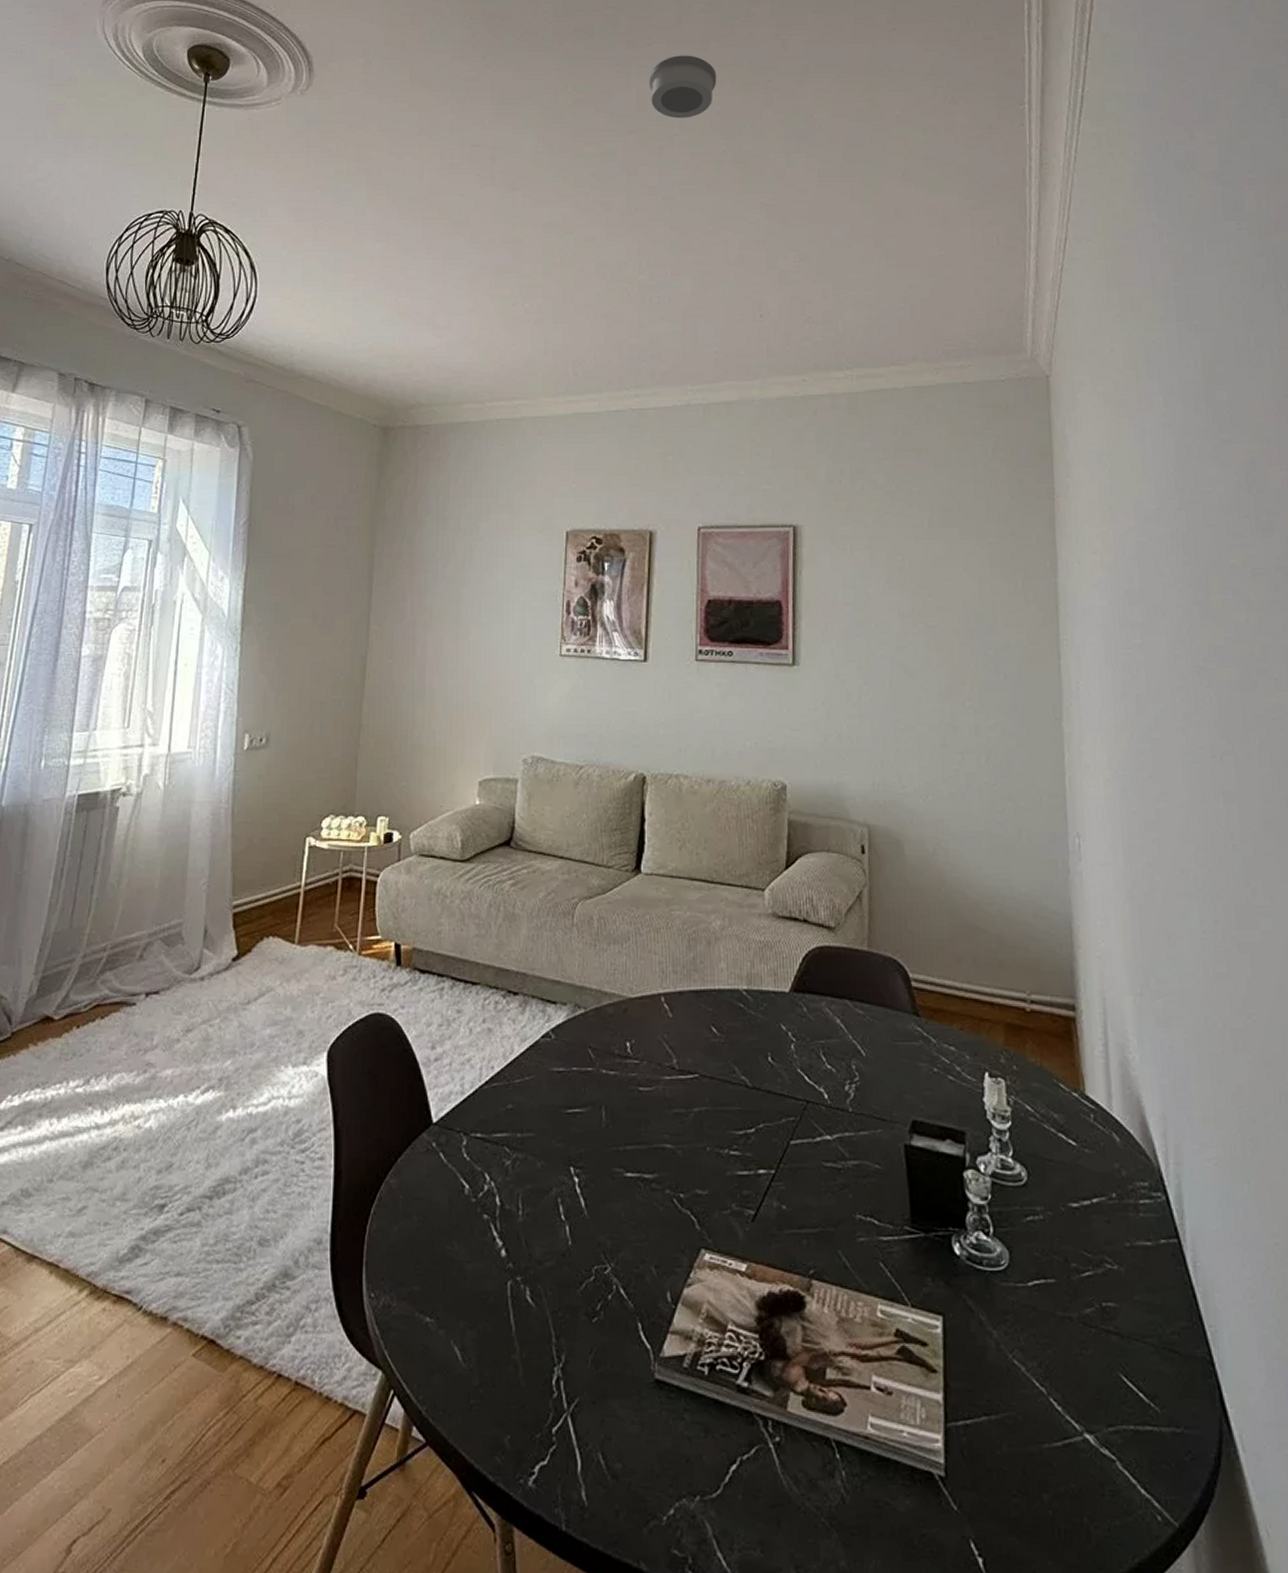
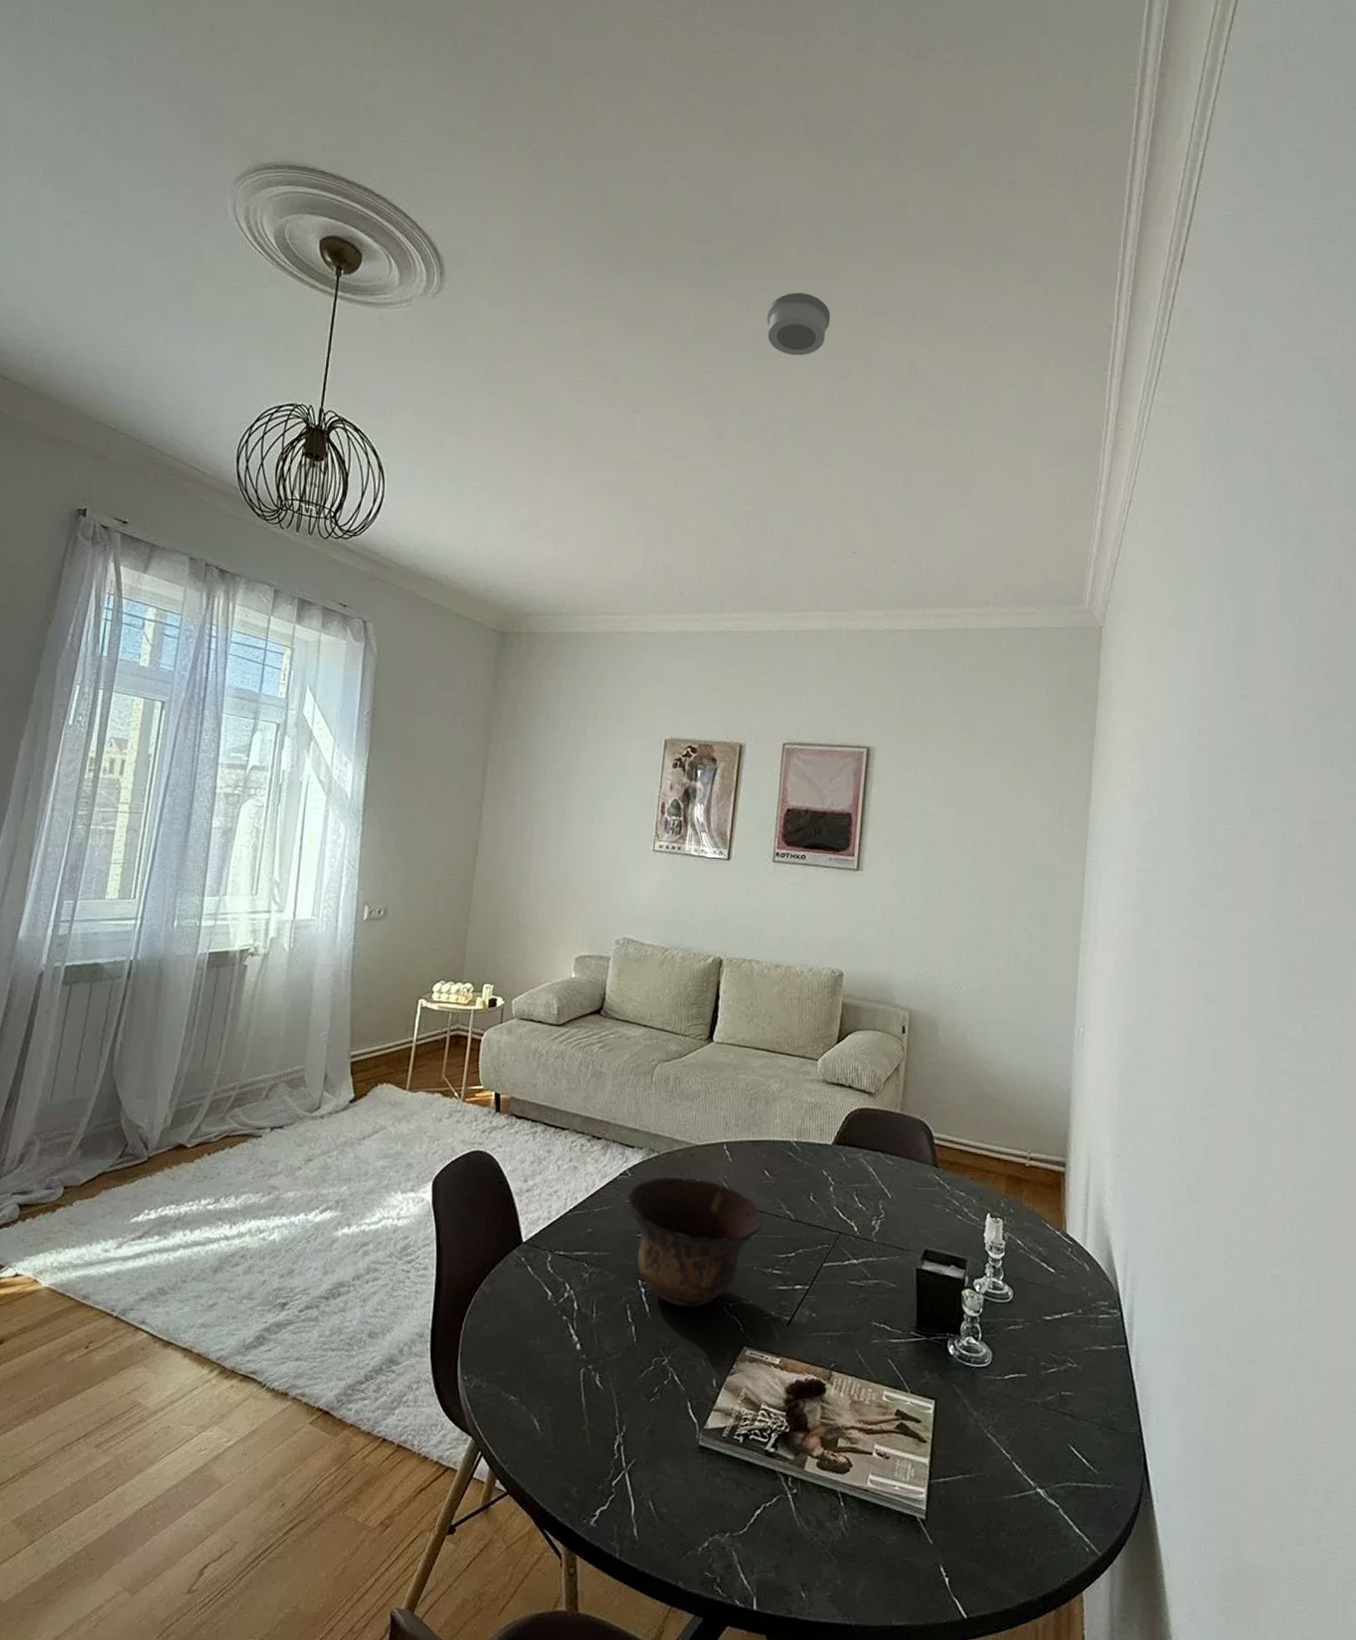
bowl: none [551,1039,715,1201] -> present [627,1177,764,1308]

